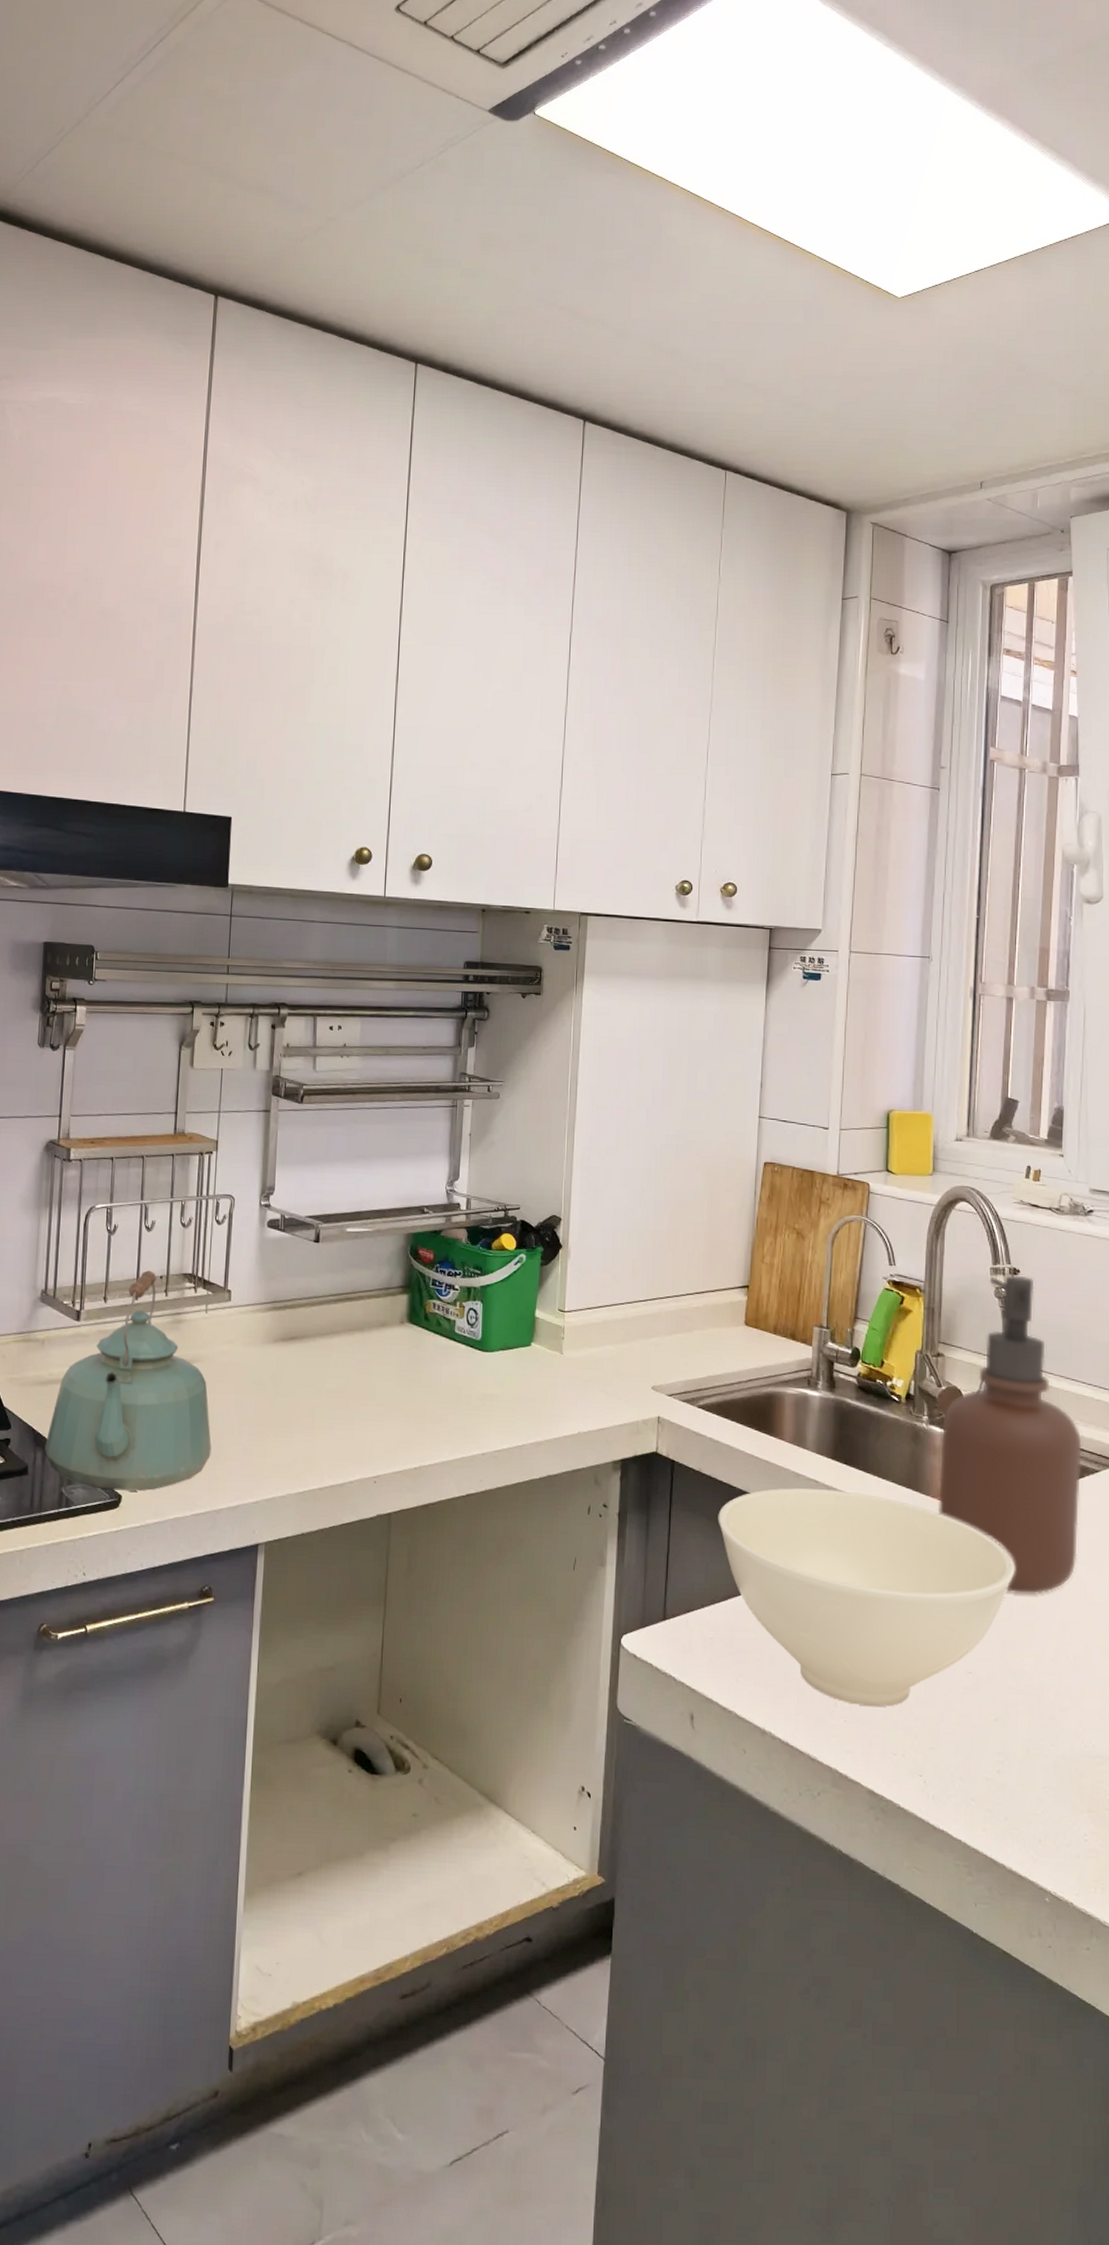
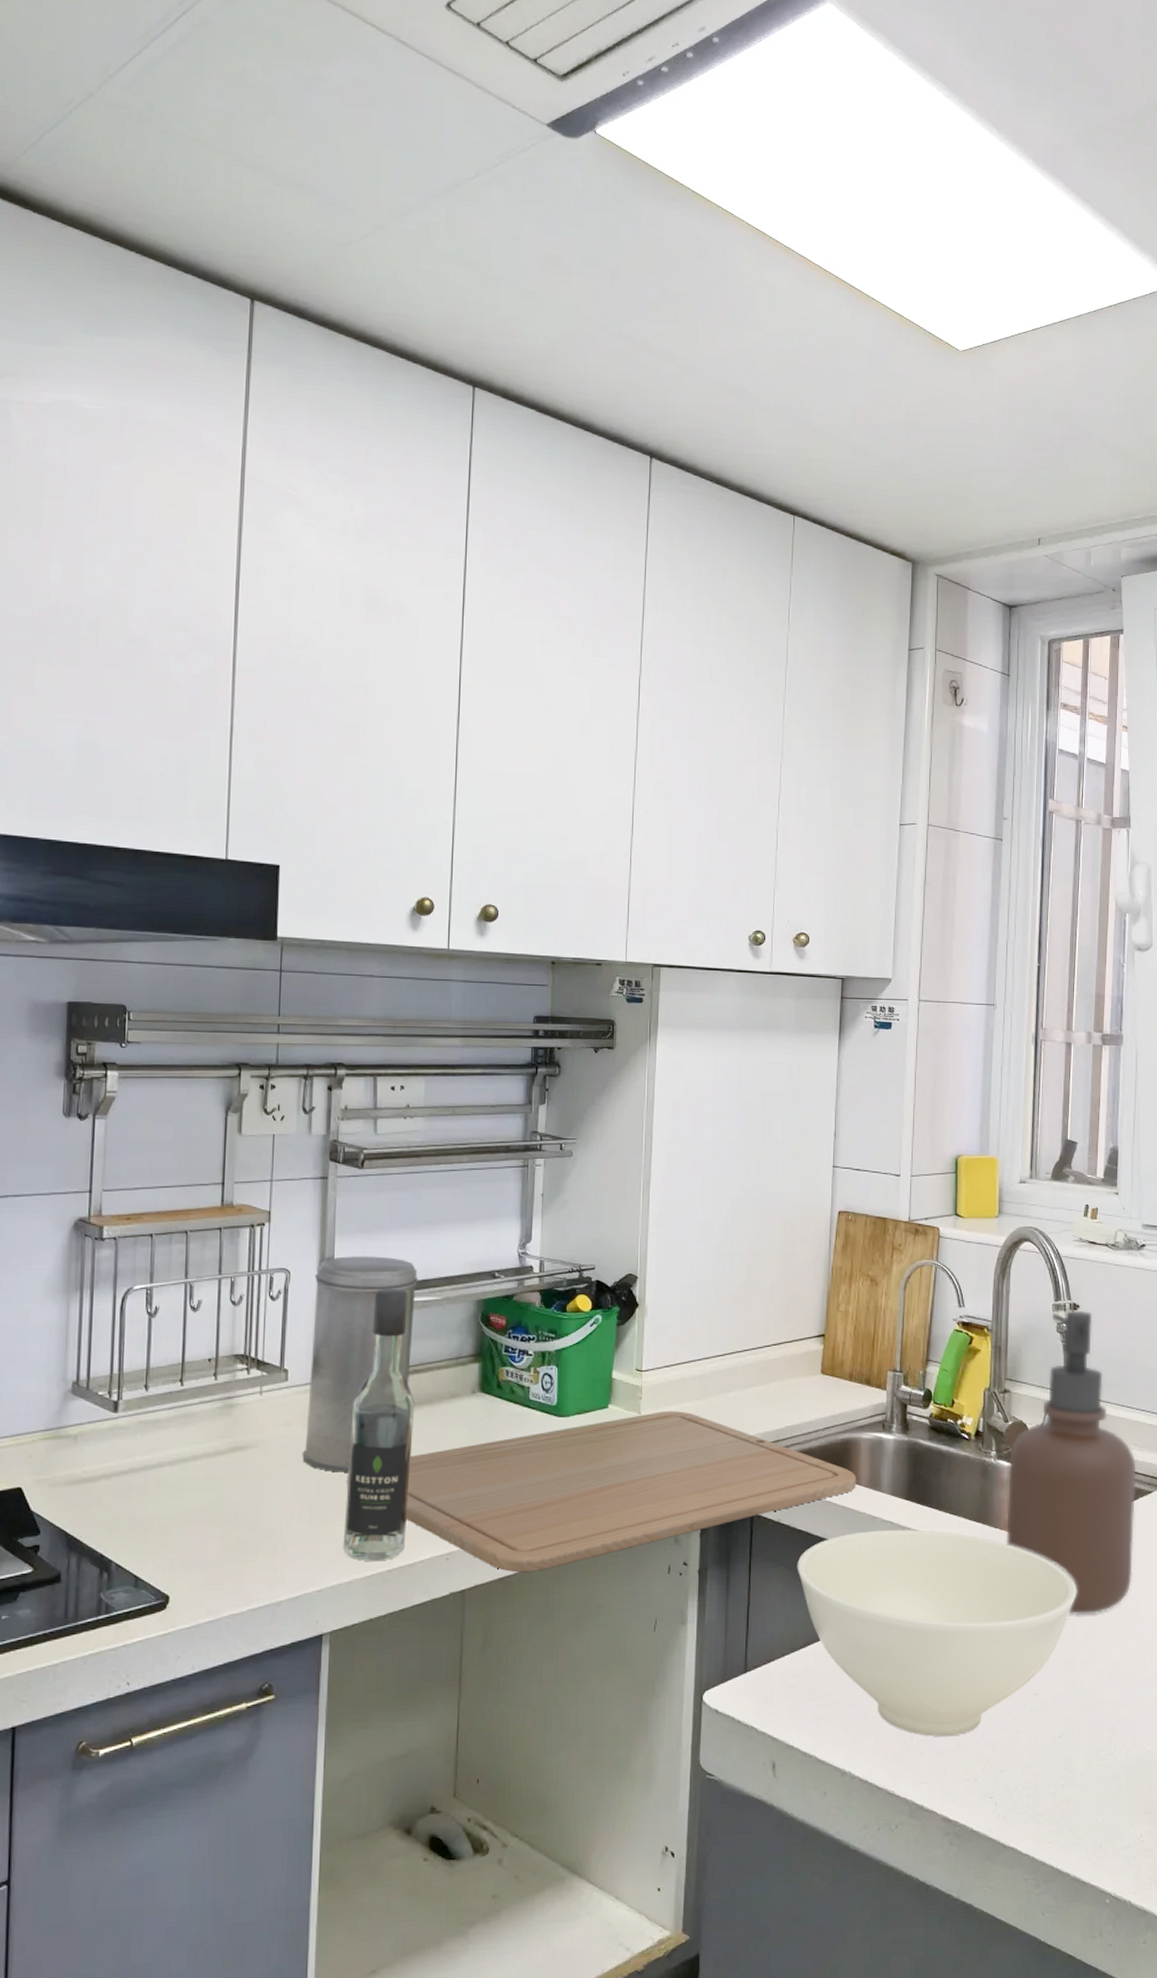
kettle: present [45,1270,212,1492] -> none [80,1353,269,1592]
canister: none [242,1186,352,1391] -> present [302,1256,419,1473]
bottle: none [278,1219,347,1479] -> present [343,1289,415,1562]
chopping board: none [282,1353,780,1502] -> present [346,1411,856,1573]

